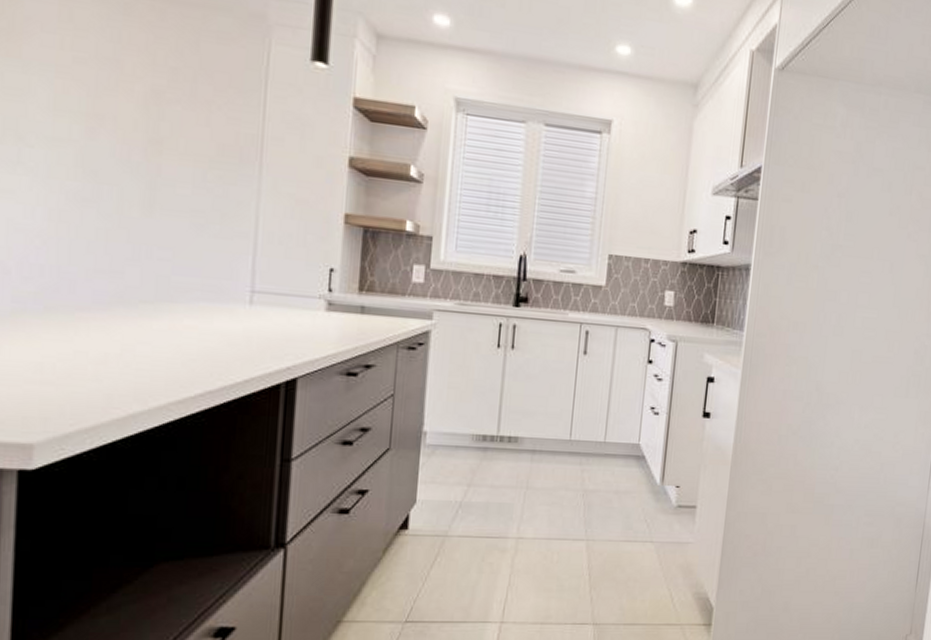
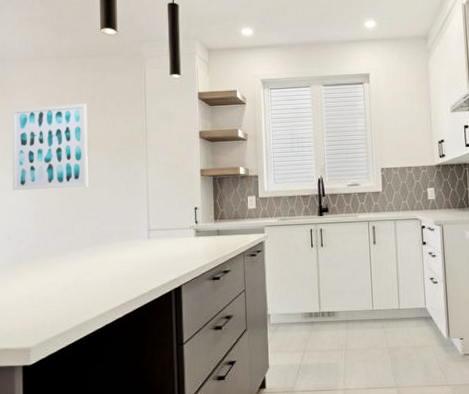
wall art: none [16,62,163,212] -> present [11,103,88,191]

